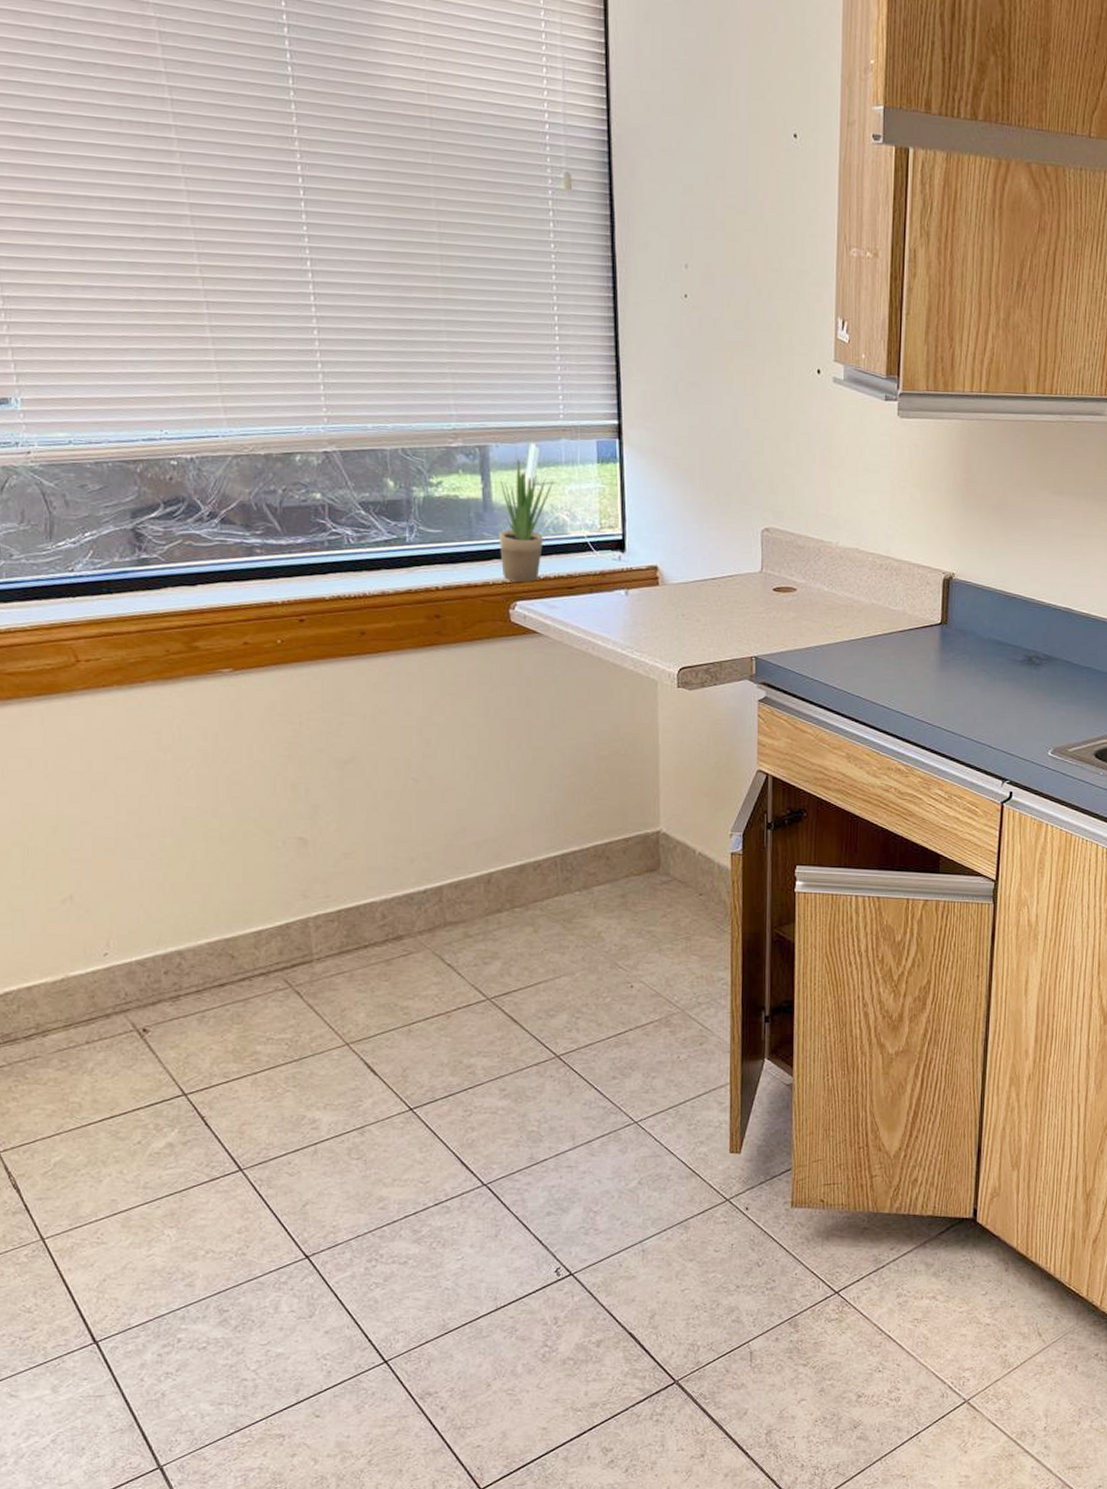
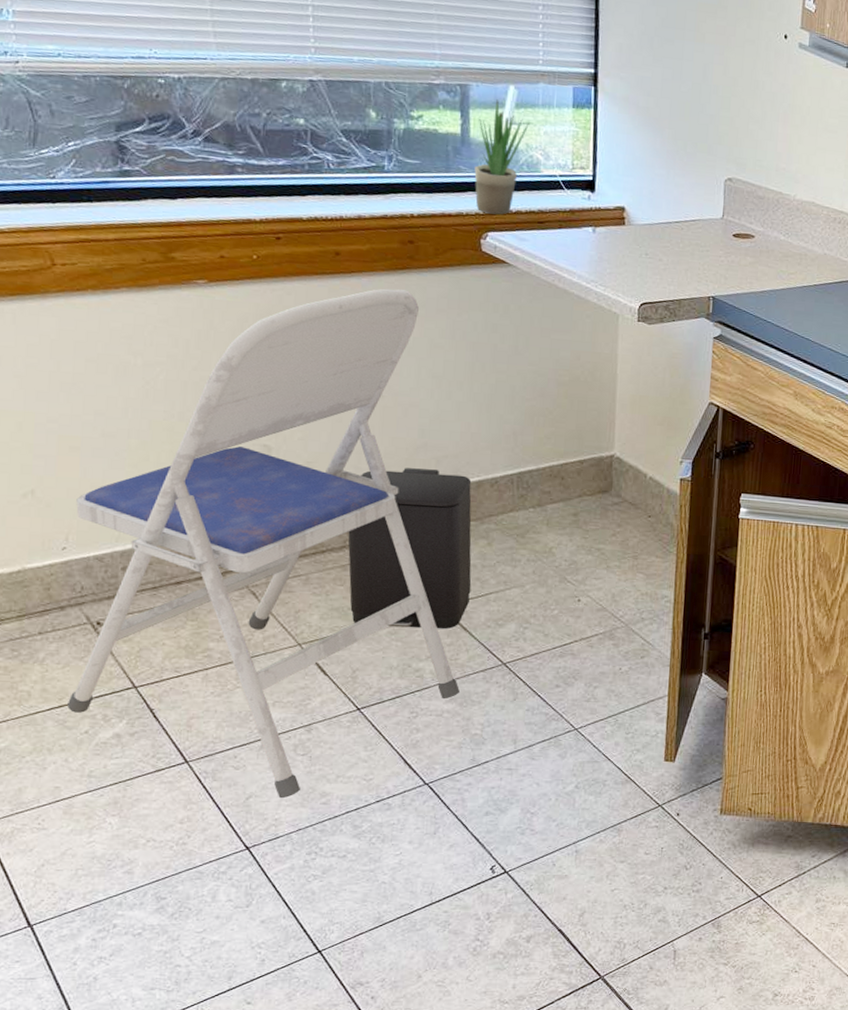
folding chair: none [115,667,513,1205] -> present [67,288,460,799]
pedal bin: none [390,855,520,1023] -> present [348,468,472,629]

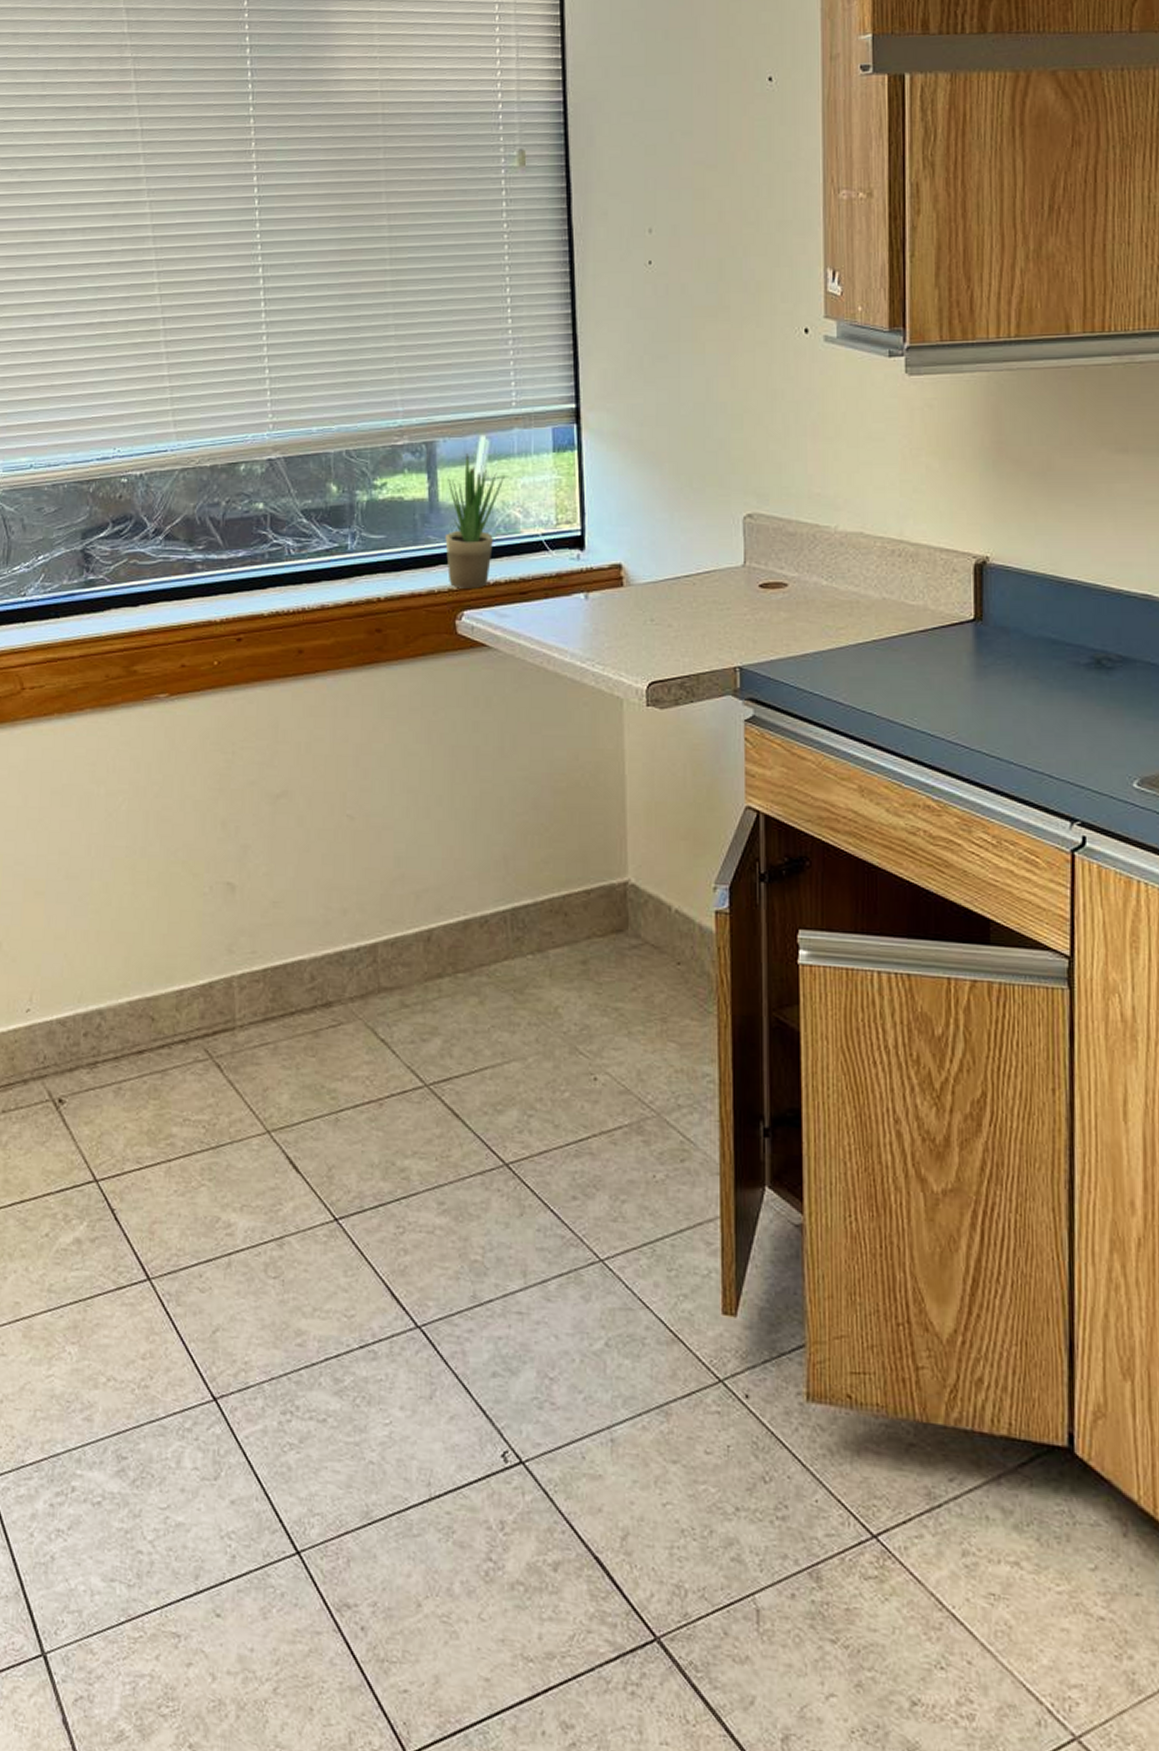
folding chair: present [67,288,460,799] -> none [29,688,454,1335]
pedal bin: present [348,468,472,629] -> none [319,906,462,1115]

